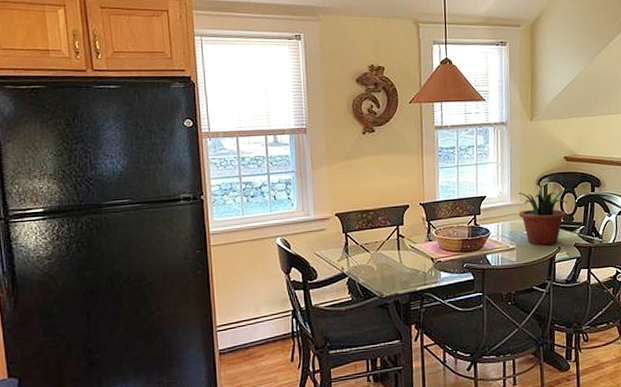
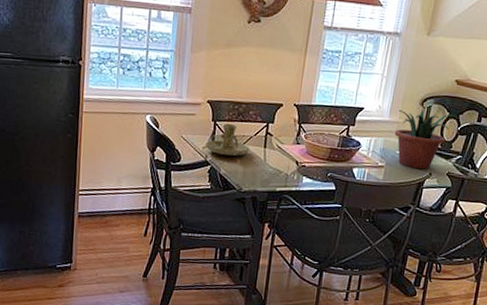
candle holder: none [340,232,384,265] -> present [206,123,250,156]

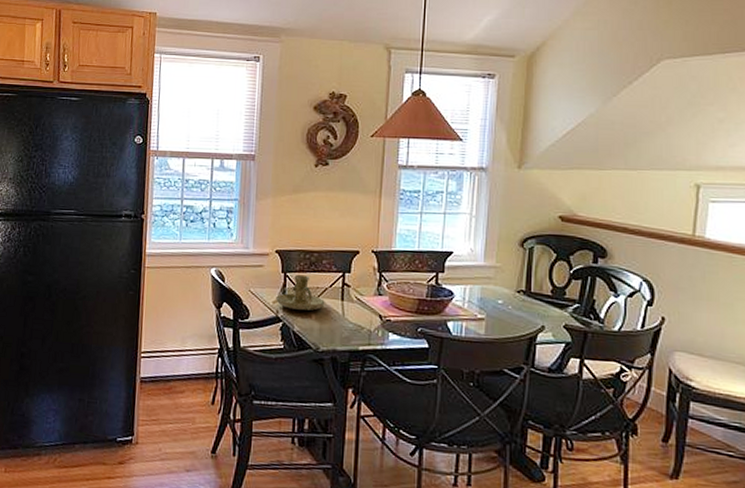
potted plant: present [394,110,459,170] -> none [493,252,569,322]

